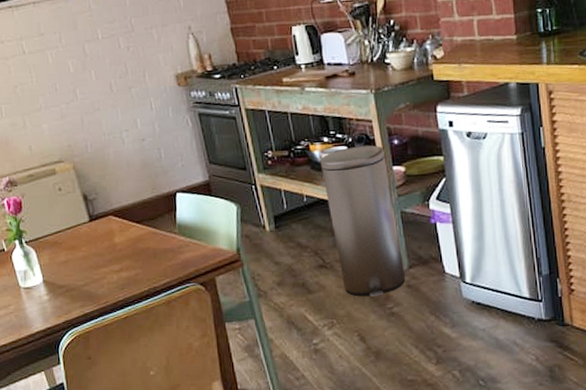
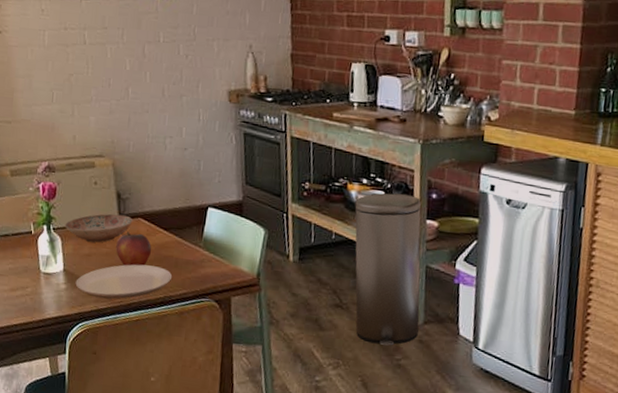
dish: none [36,216,104,249] -> present [65,213,133,243]
plate: none [57,260,154,302] -> present [75,264,173,299]
fruit: none [91,231,128,266] -> present [116,232,151,266]

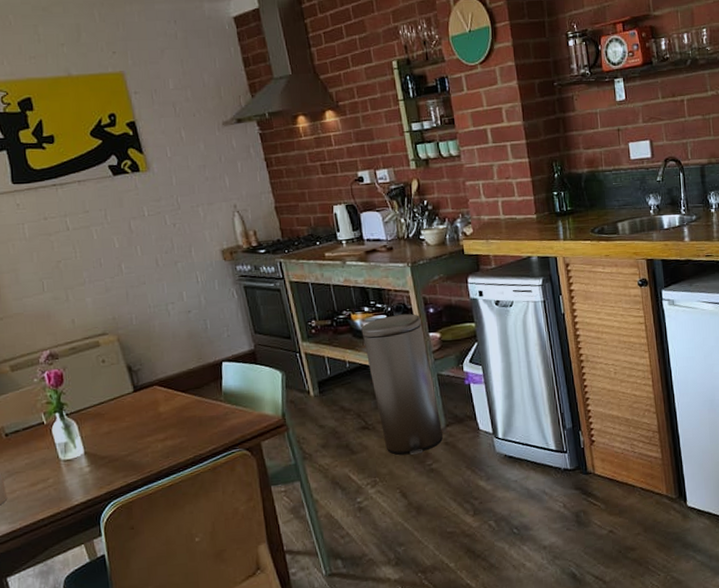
dish: present [65,213,133,243] -> none [78,386,149,420]
plate: present [75,264,173,299] -> none [99,428,199,472]
fruit: present [116,232,151,266] -> none [135,401,173,435]

